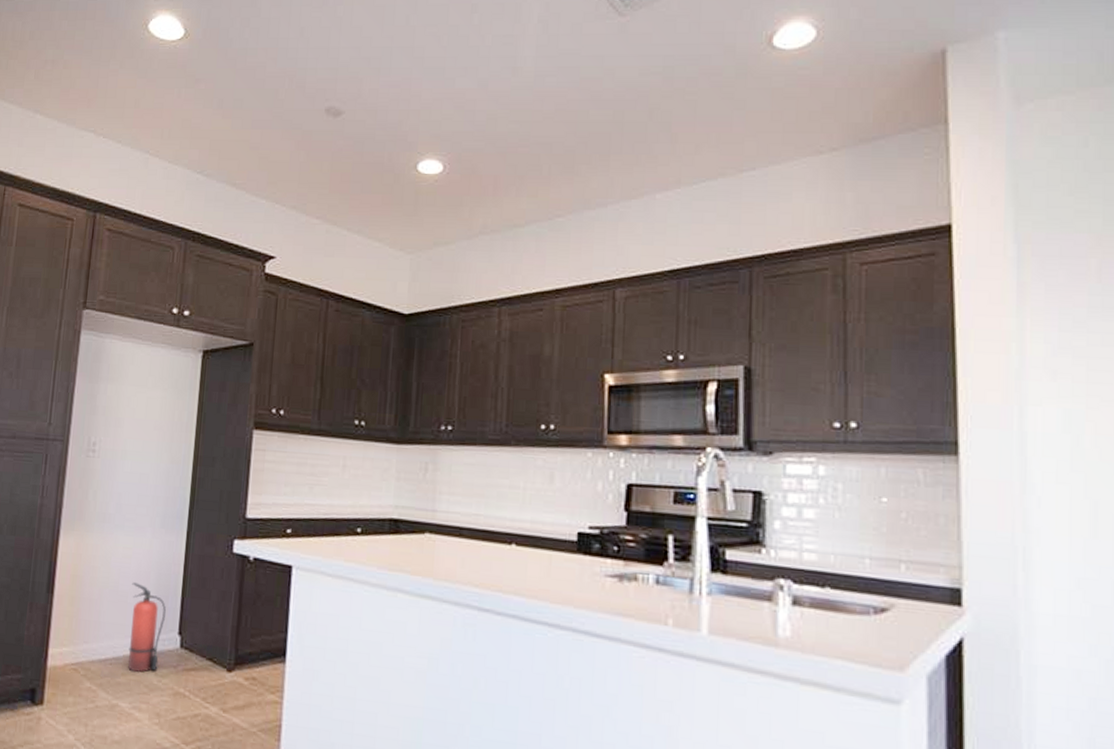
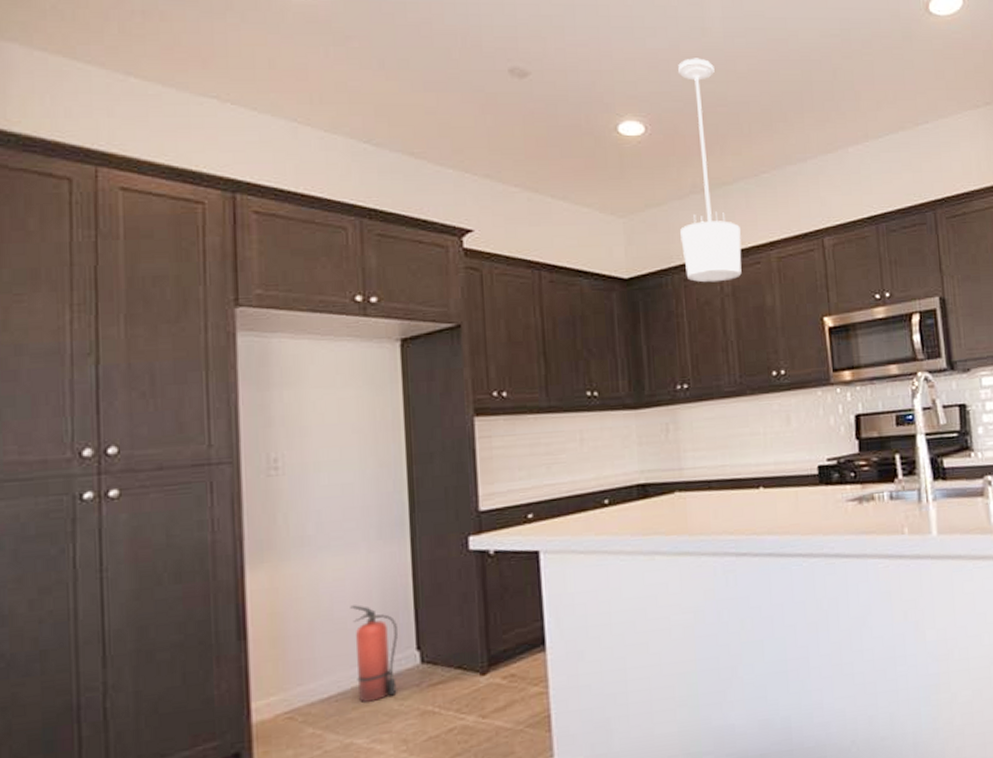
pendant light: none [463,98,526,326] -> present [678,58,742,283]

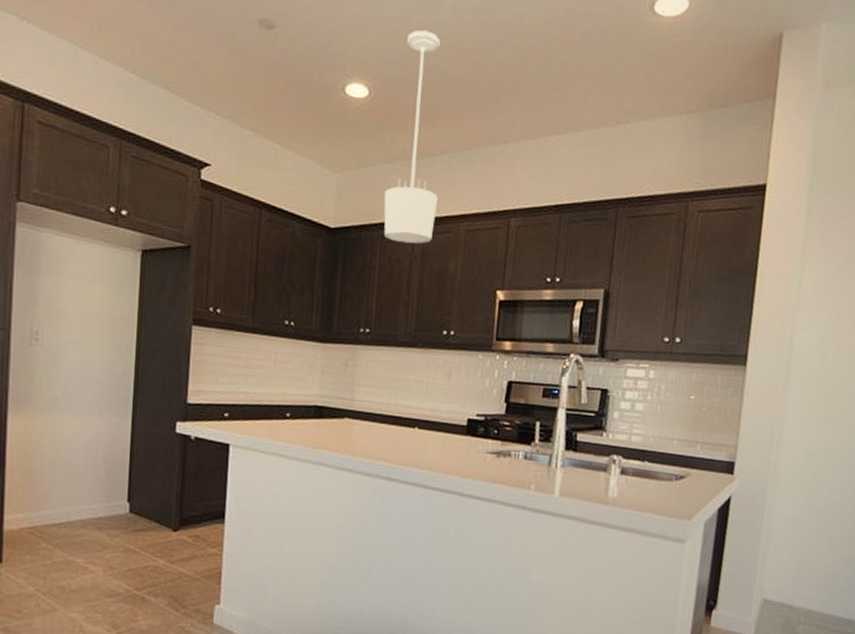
fire extinguisher: present [350,605,398,703] -> none [81,458,115,534]

